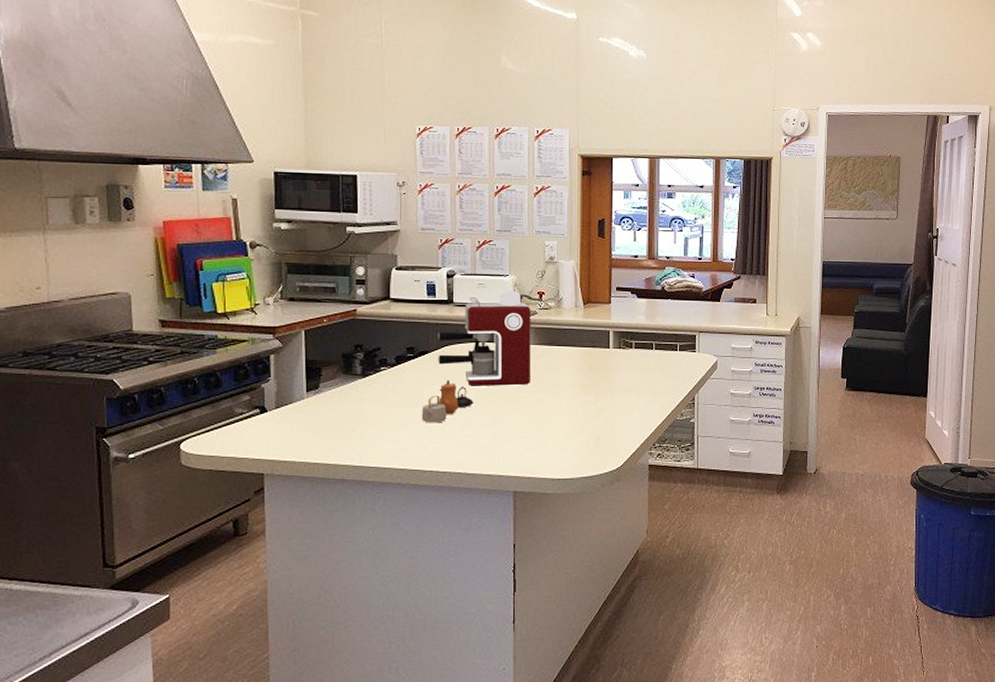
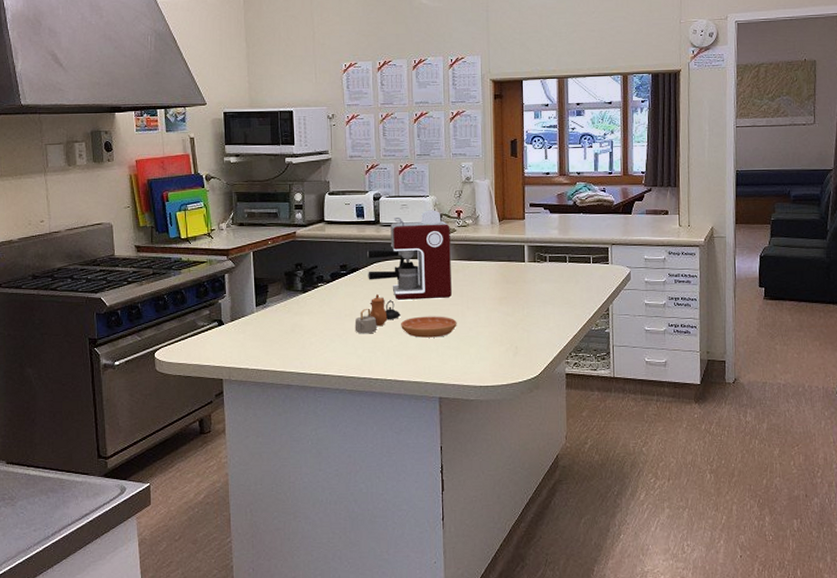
saucer: none [474,404,535,427] -> present [401,316,457,338]

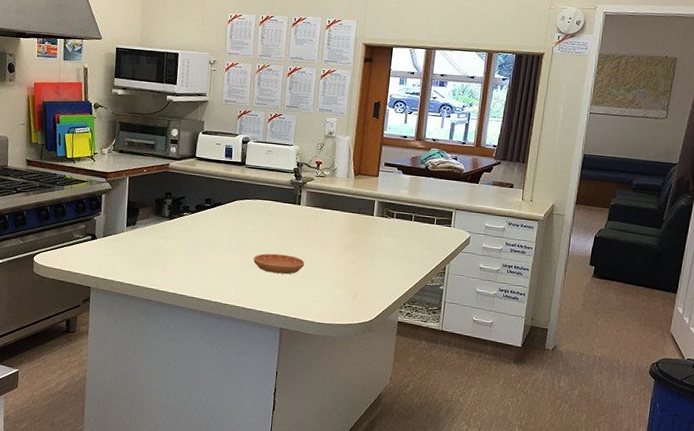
teapot: present [354,294,401,334] -> none [212,229,255,263]
coffee maker: present [367,210,452,300] -> none [229,158,309,240]

